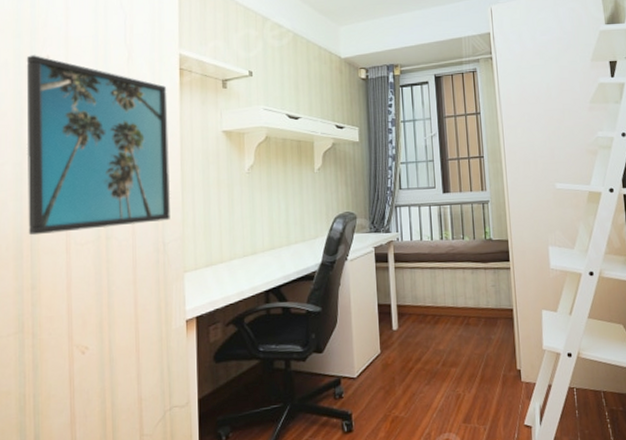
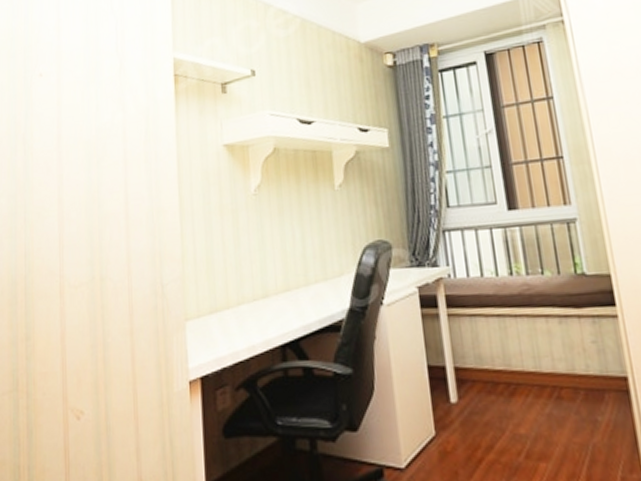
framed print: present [26,55,171,236] -> none [20,74,169,277]

